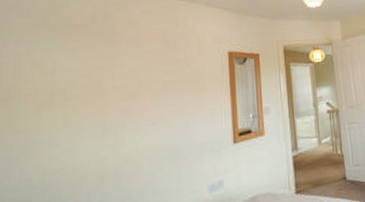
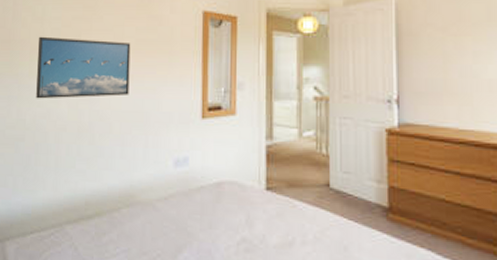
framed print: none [46,85,158,154] -> present [36,36,131,99]

